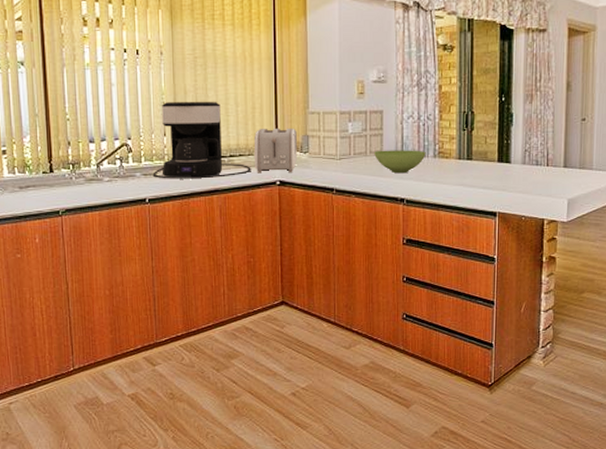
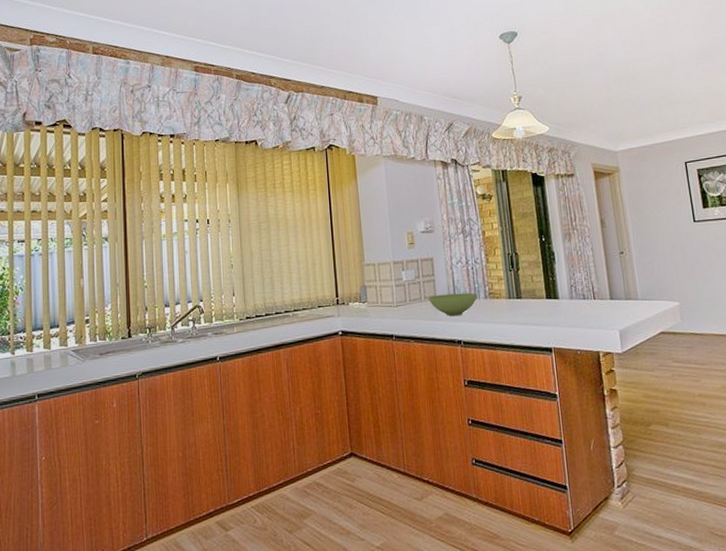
coffee maker: present [152,101,251,179] -> none [223,261,315,337]
toaster: present [254,128,297,173] -> none [316,280,357,325]

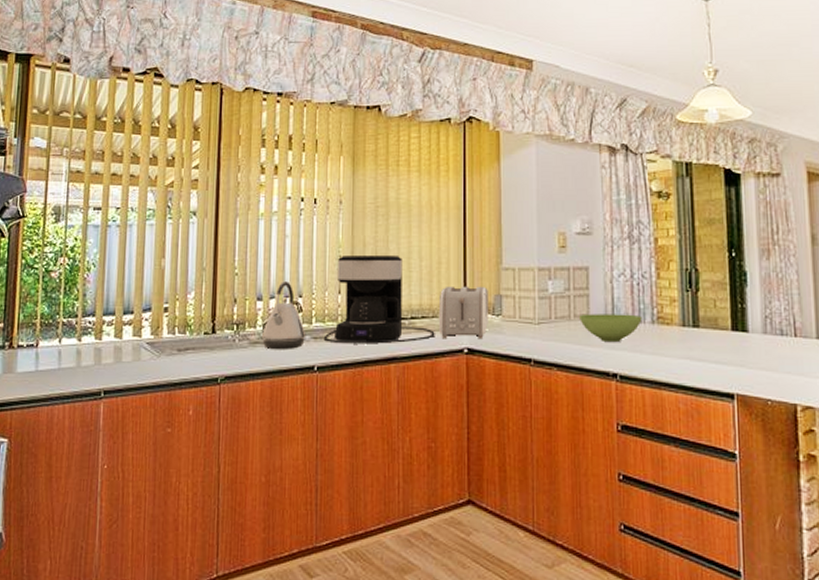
kettle: none [171,289,208,347] -> present [262,281,306,350]
coffee maker: none [223,261,315,337] -> present [323,254,435,344]
toaster: none [316,280,357,325] -> present [438,285,488,340]

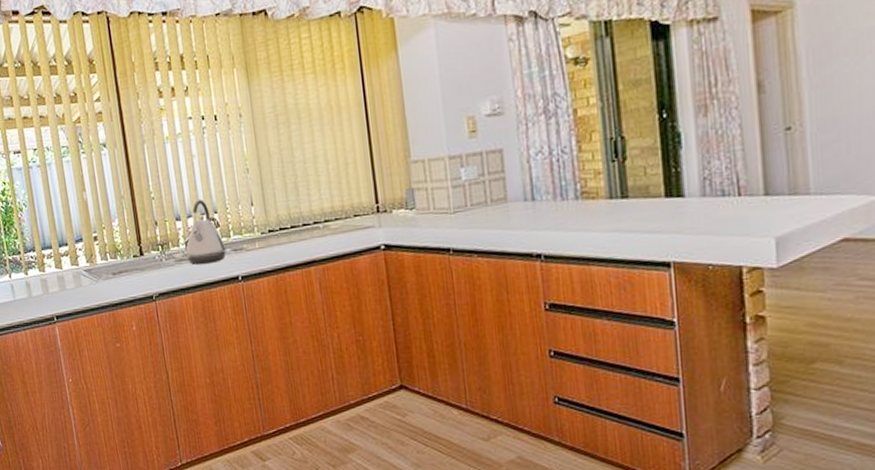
coffee maker: present [323,254,435,344] -> none [243,162,350,253]
toaster: present [438,285,488,340] -> none [350,181,403,238]
bowl: present [580,314,642,343] -> none [497,192,565,224]

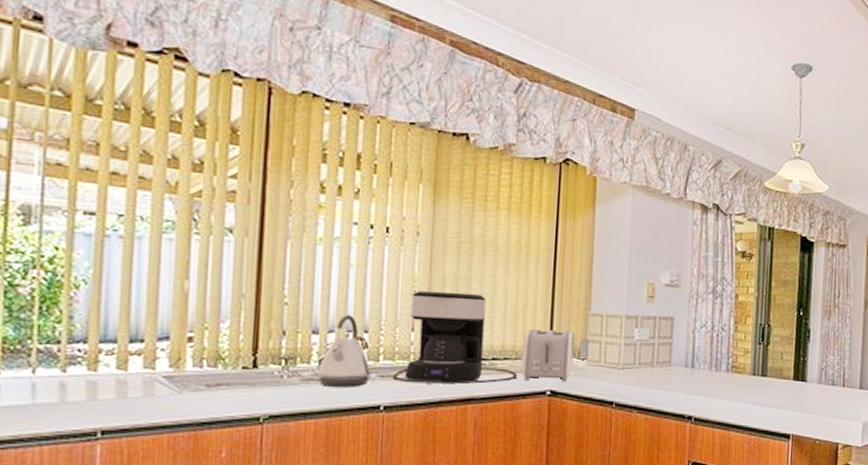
coffee maker: none [243,162,350,253] -> present [392,291,517,385]
toaster: none [350,181,403,238] -> present [521,328,575,382]

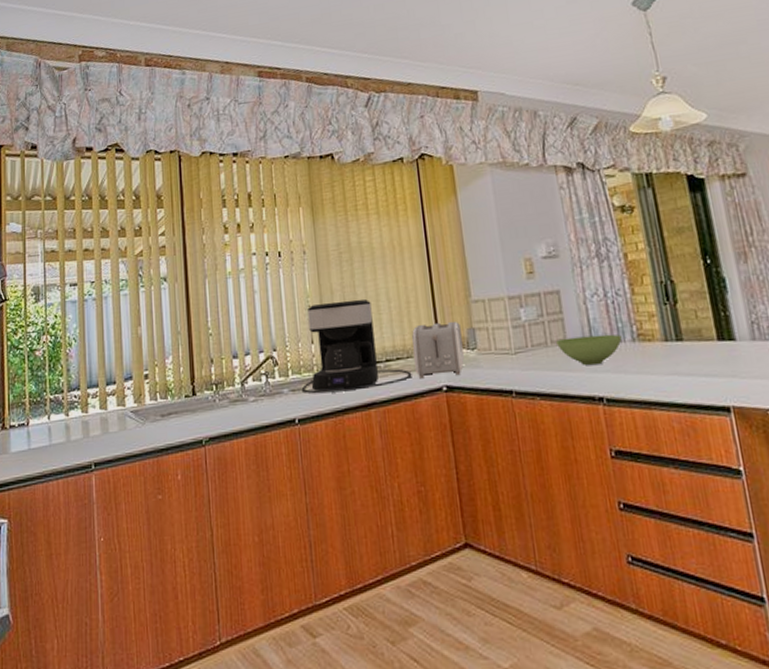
kettle: present [317,315,372,389] -> none [241,336,284,407]
bowl: none [662,361,718,388] -> present [556,334,622,366]

